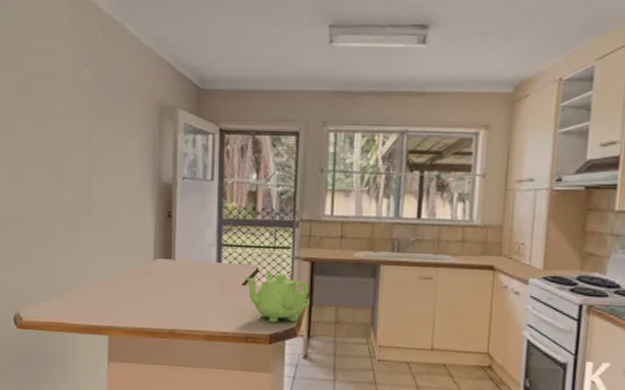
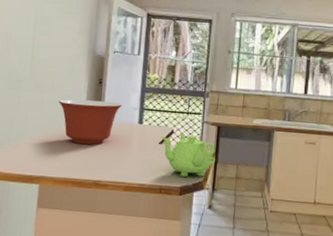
mixing bowl: none [123,236,197,289] -> present [59,99,123,145]

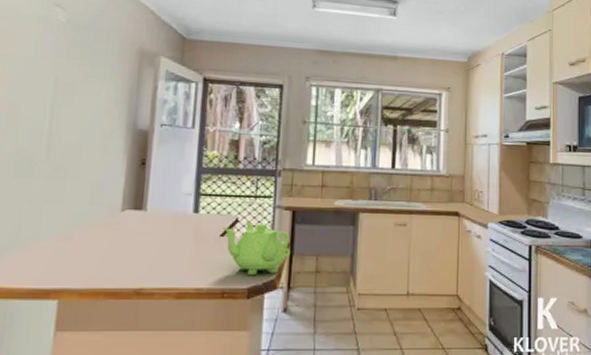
mixing bowl: present [59,99,123,145] -> none [86,185,173,243]

